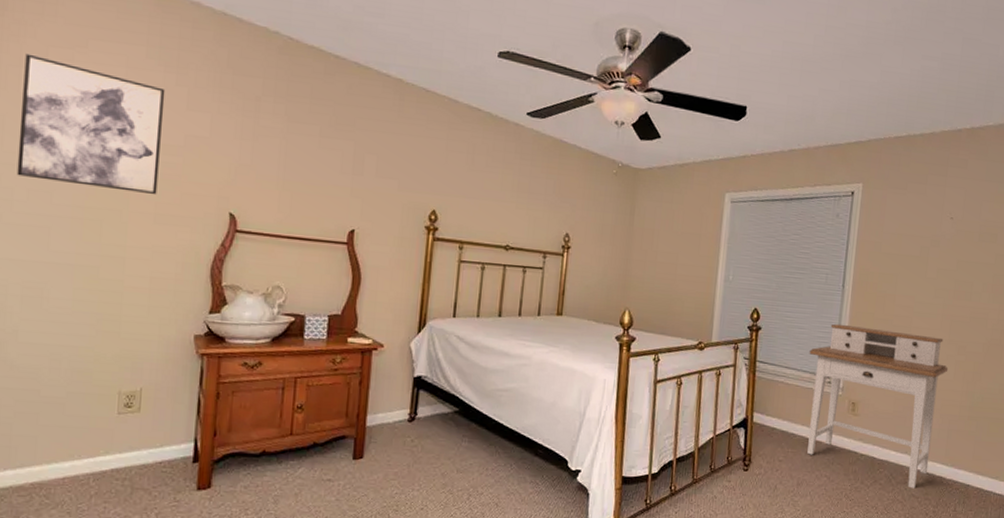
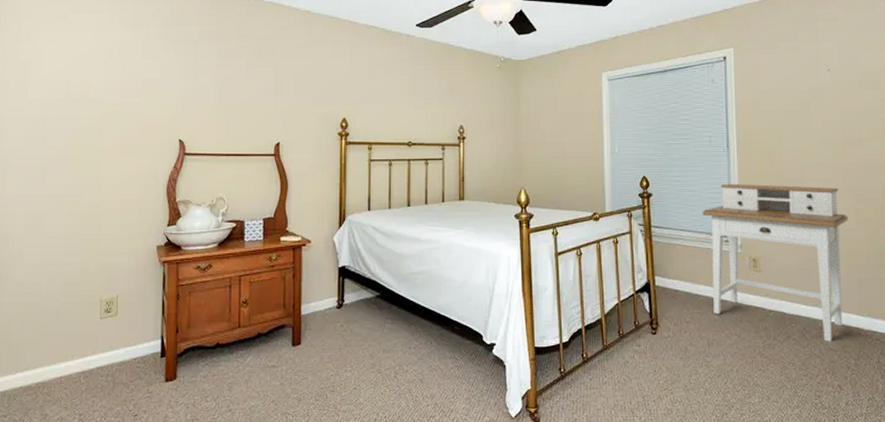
wall art: present [16,53,166,195] -> none [19,31,125,132]

